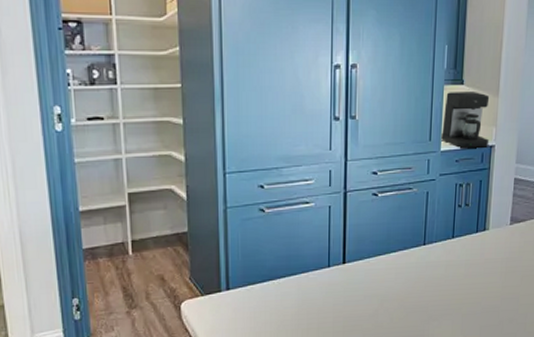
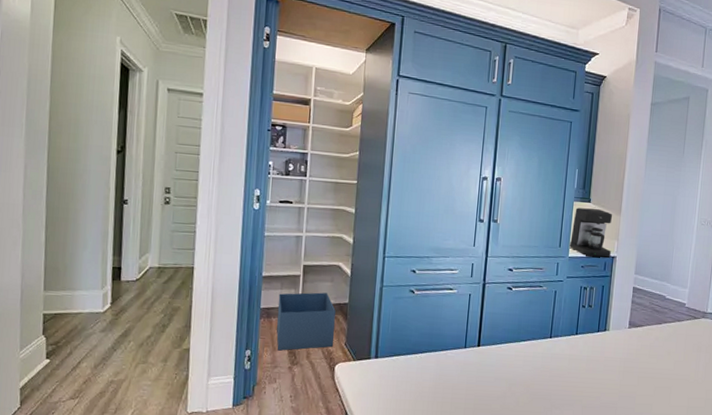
storage bin: none [102,223,177,295] -> present [276,292,336,351]

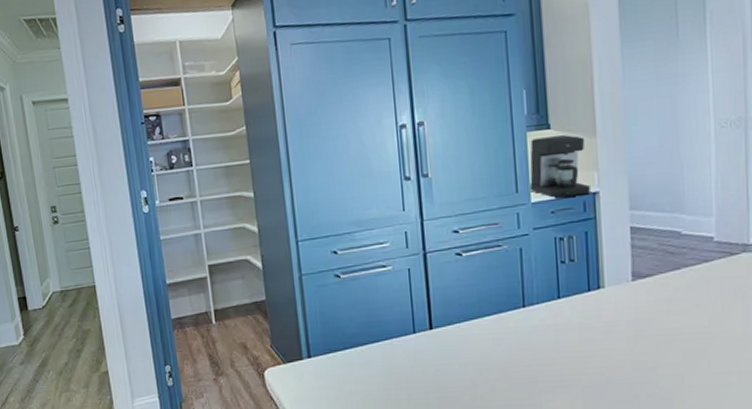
storage bin: present [276,292,336,351] -> none [188,292,258,362]

